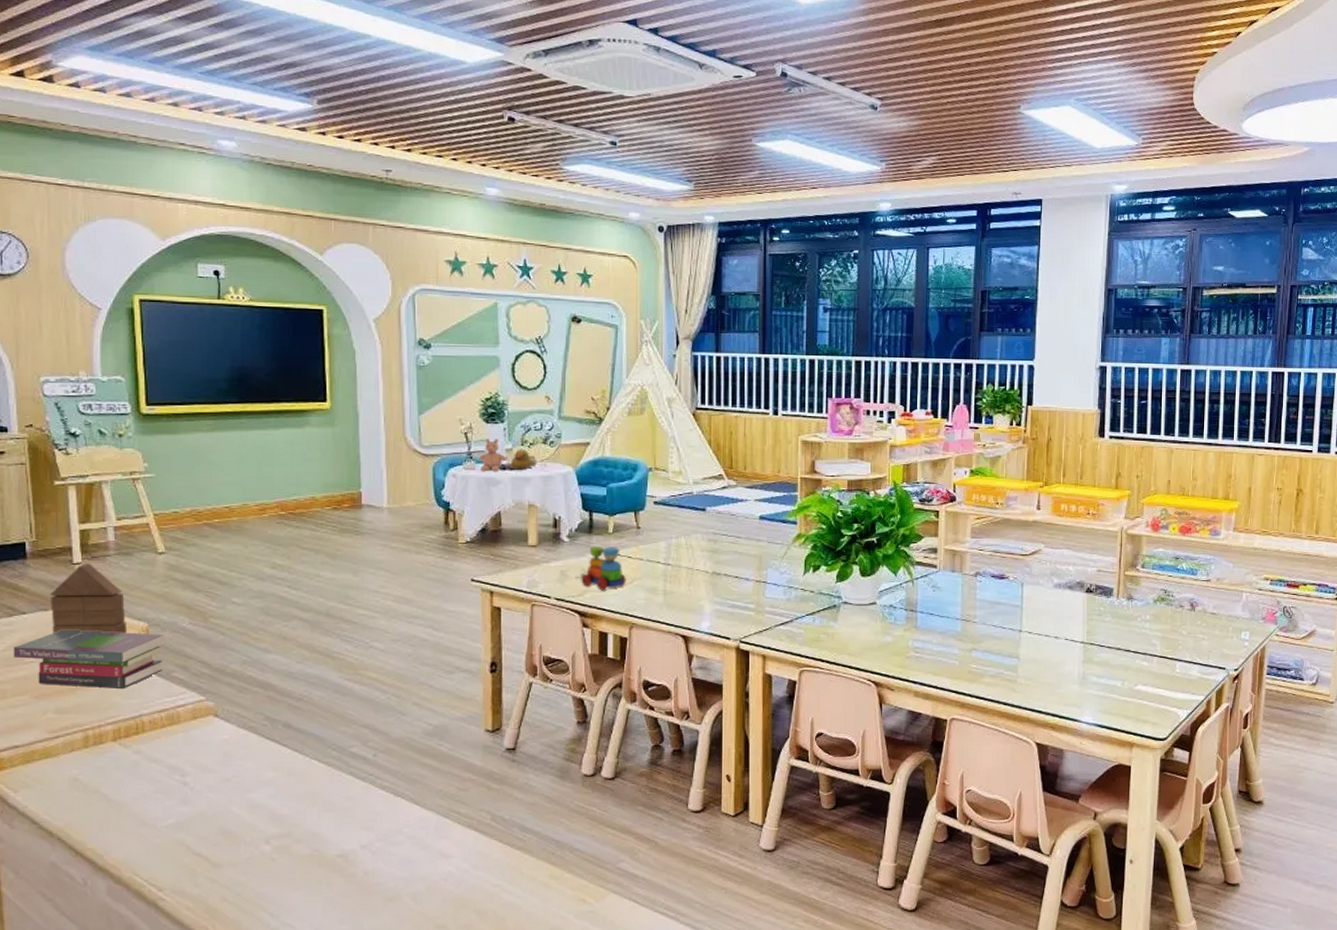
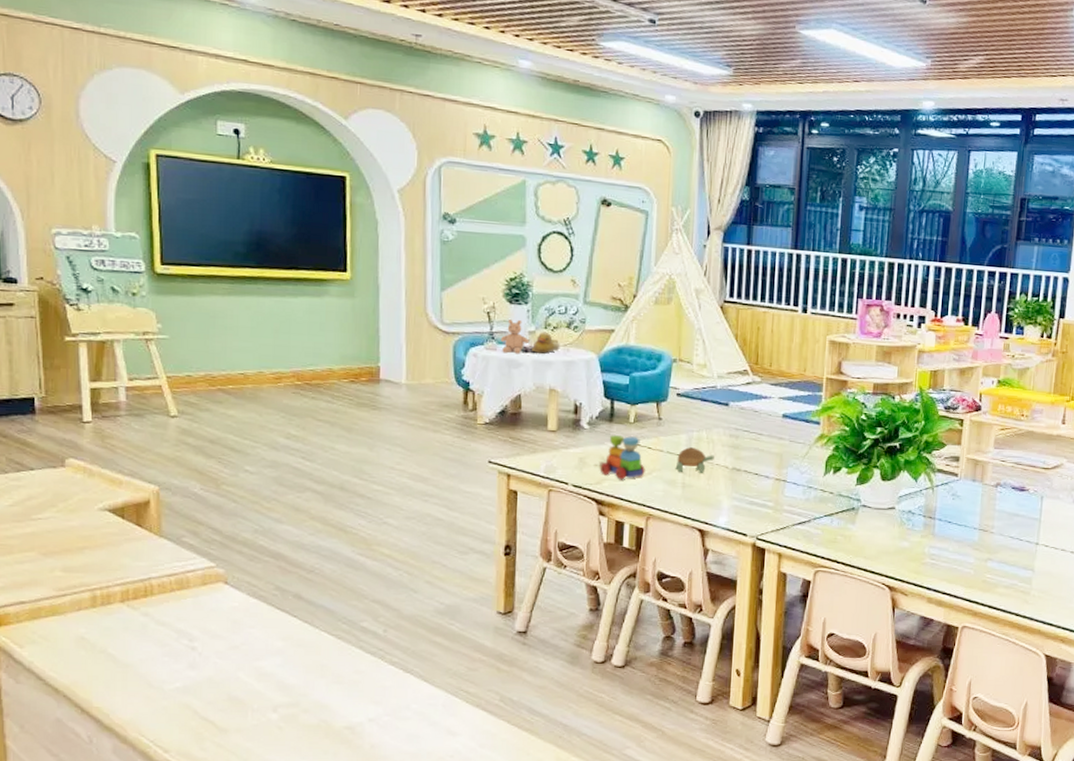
books: present [13,629,165,688] -> none [20,487,176,550]
toy blocks: present [49,563,128,634] -> none [58,422,138,496]
toy animal: none [656,554,694,580] -> present [675,447,714,473]

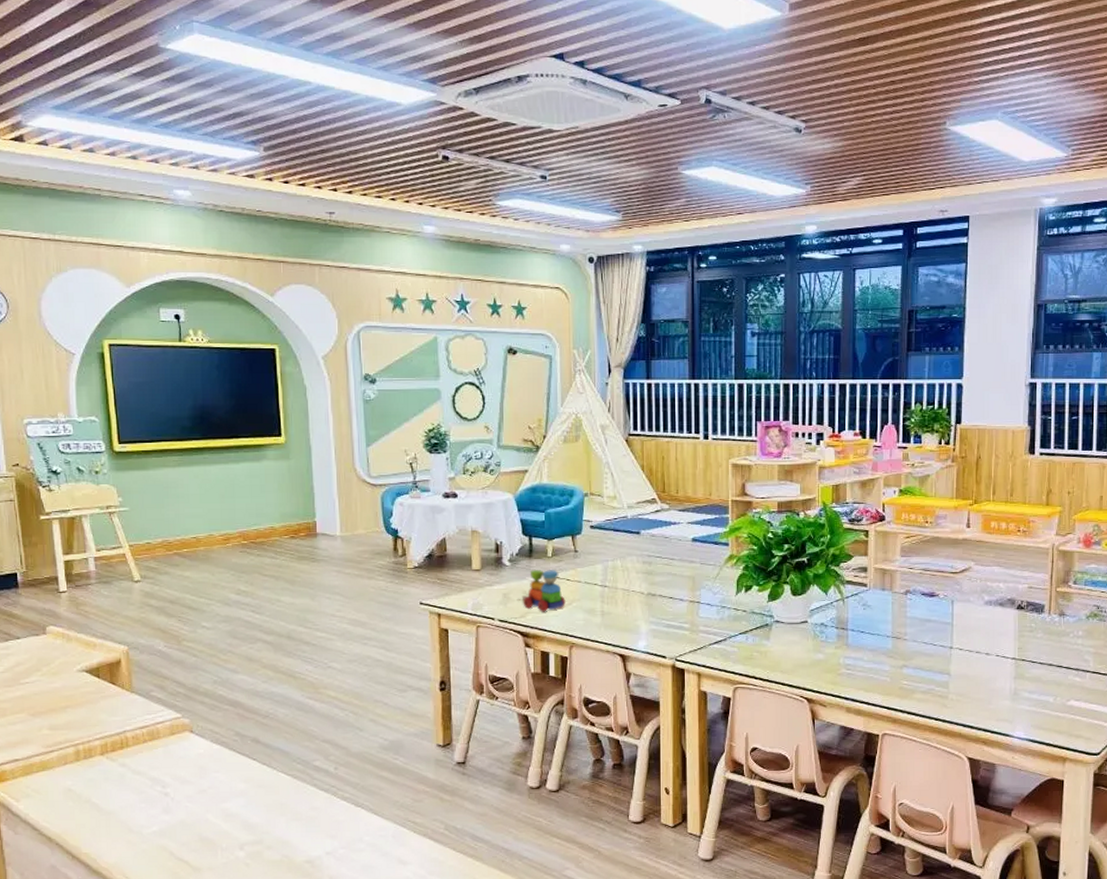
doll: present [500,320,530,354] -> none [423,468,450,500]
rubber duck: present [532,331,560,354] -> none [453,477,479,498]
toy animal: present [675,447,714,473] -> none [593,576,630,602]

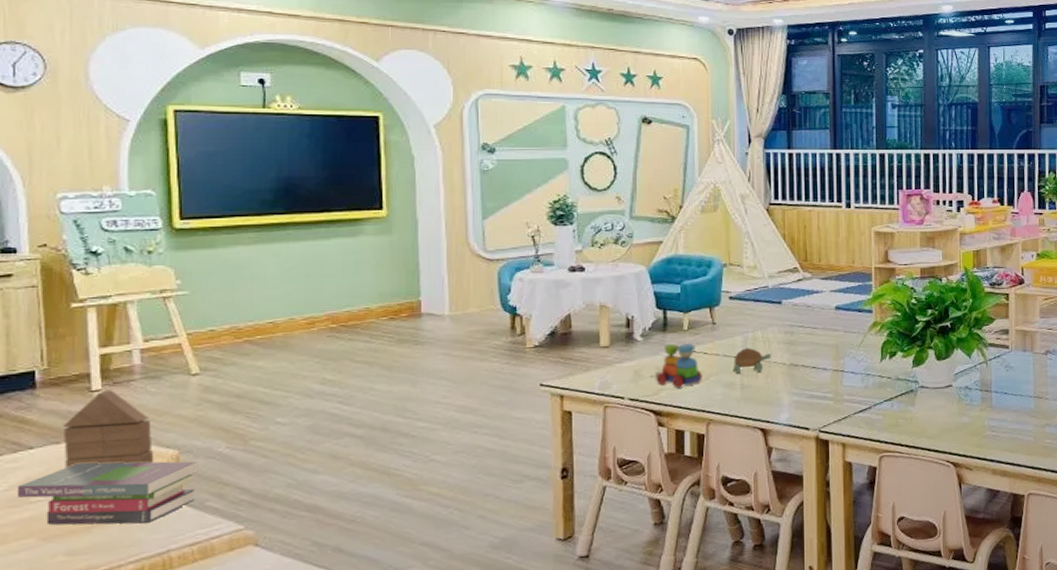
books: none [10,652,144,707] -> present [16,461,198,525]
toy blocks: none [40,592,110,657] -> present [62,390,155,468]
toy animal: none [593,576,630,602] -> present [732,348,771,375]

